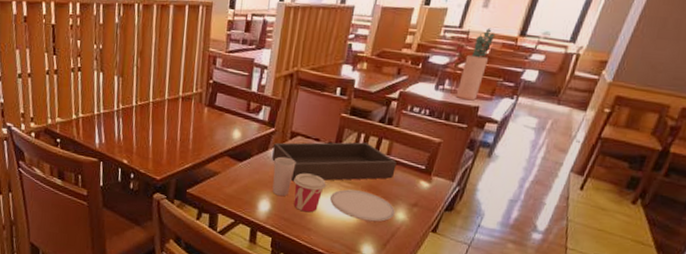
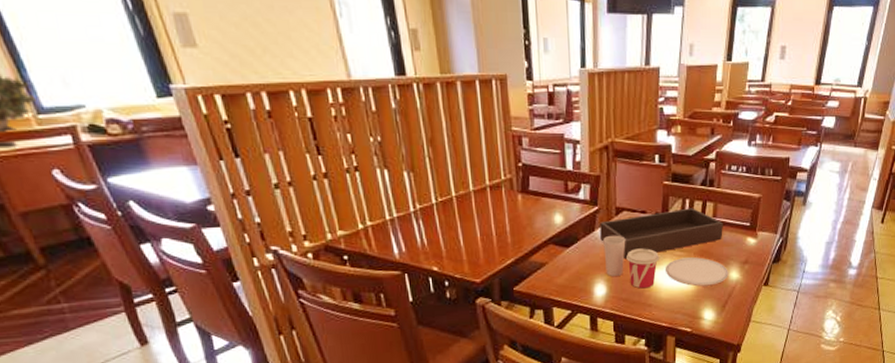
vase: present [455,27,496,101] -> none [767,79,795,153]

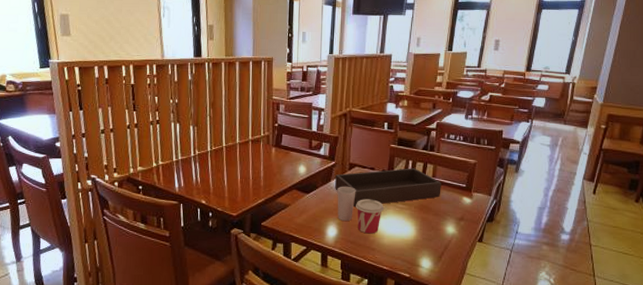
plate: present [665,257,728,287] -> none [388,210,445,237]

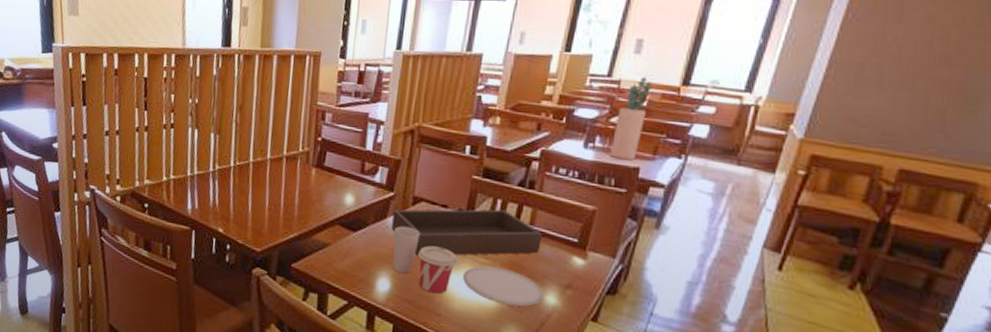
plate: none [388,210,445,237] -> present [462,266,544,308]
vase: none [482,66,507,126] -> present [609,76,653,161]

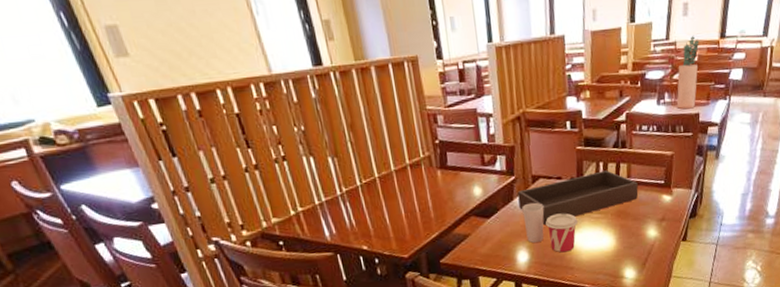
plate: present [462,266,544,308] -> none [584,218,647,247]

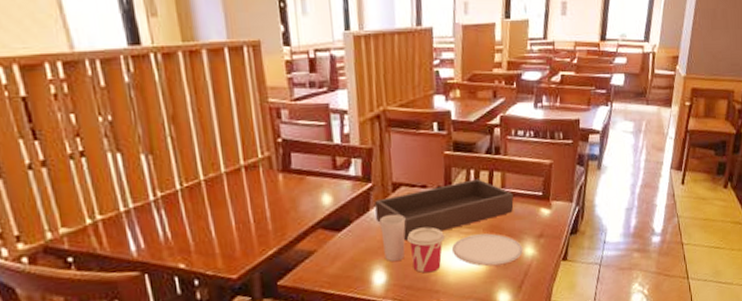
plate: none [584,218,647,247] -> present [451,233,523,267]
vase: present [676,35,700,110] -> none [555,36,579,115]

